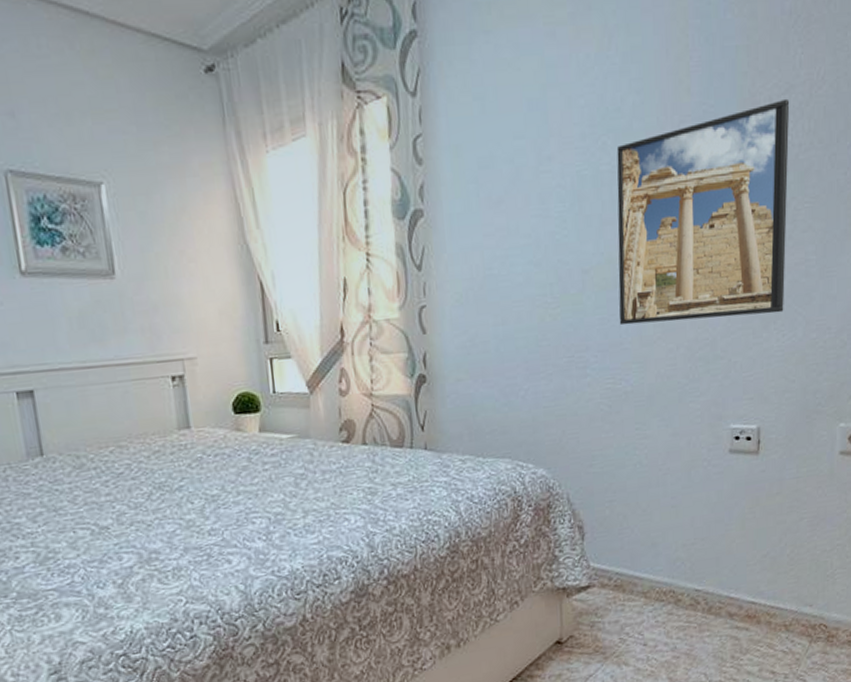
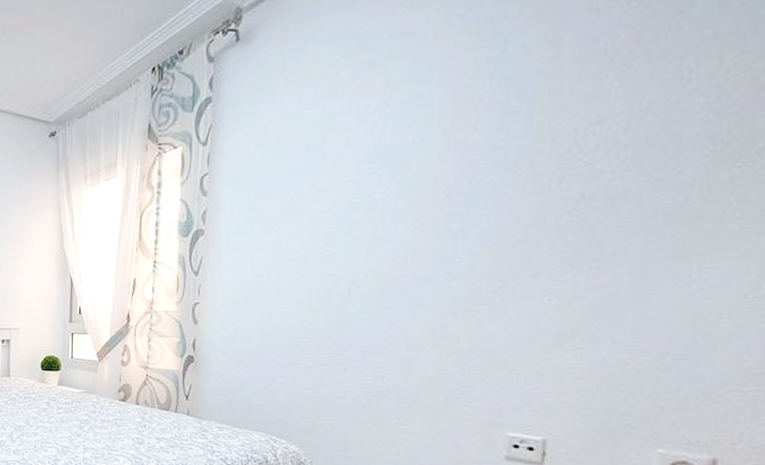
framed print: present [616,98,790,326] -> none [384,129,601,331]

